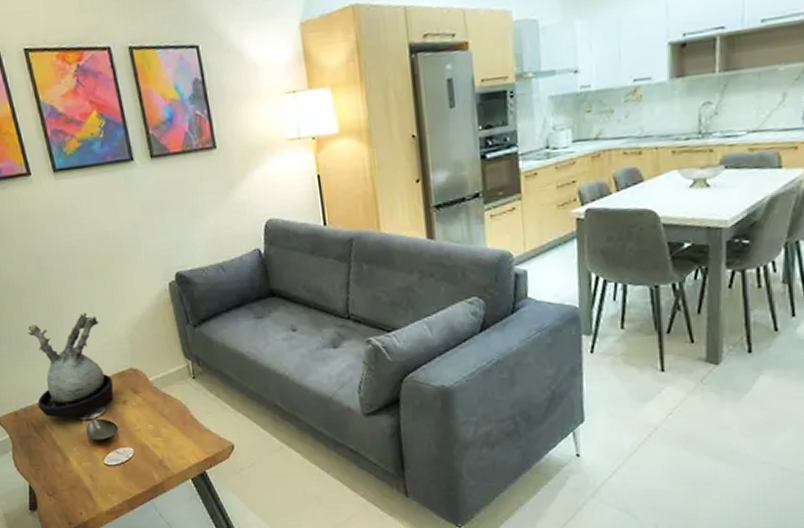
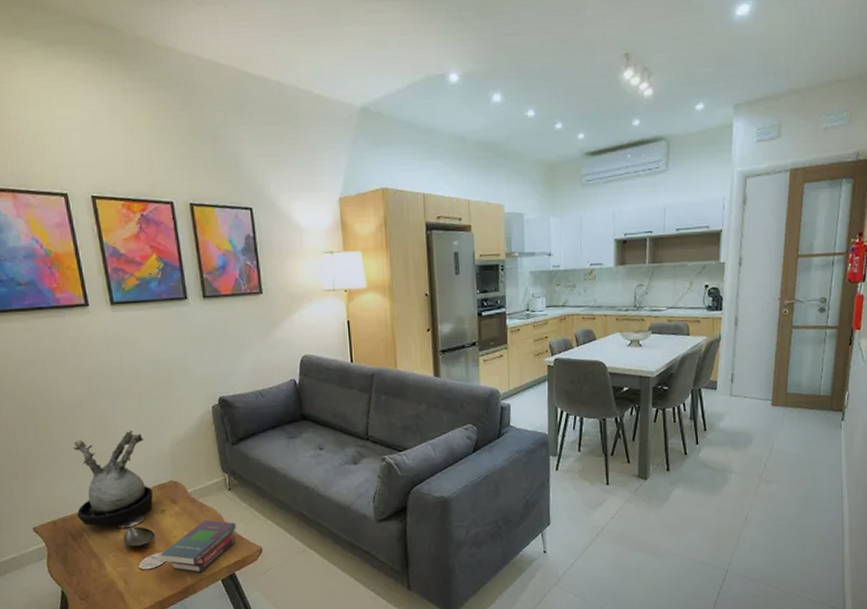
books: none [125,411,204,470] -> present [160,519,236,573]

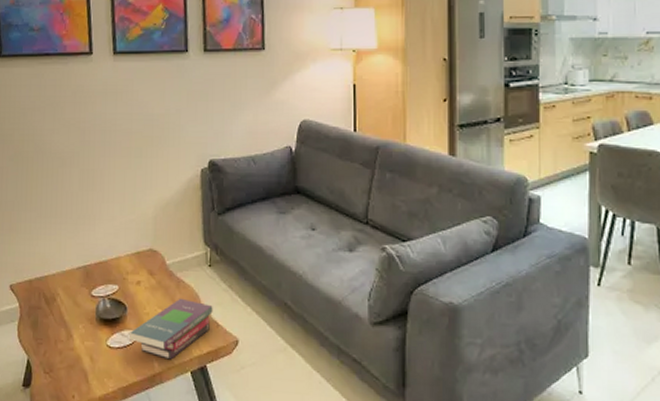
plant: present [73,430,153,527] -> none [54,188,130,294]

